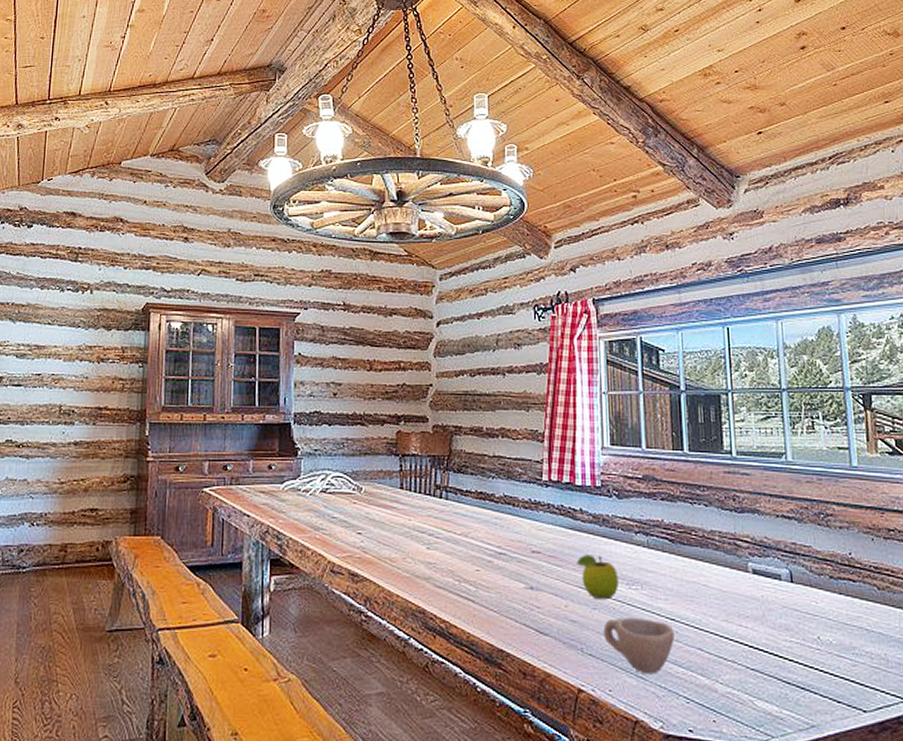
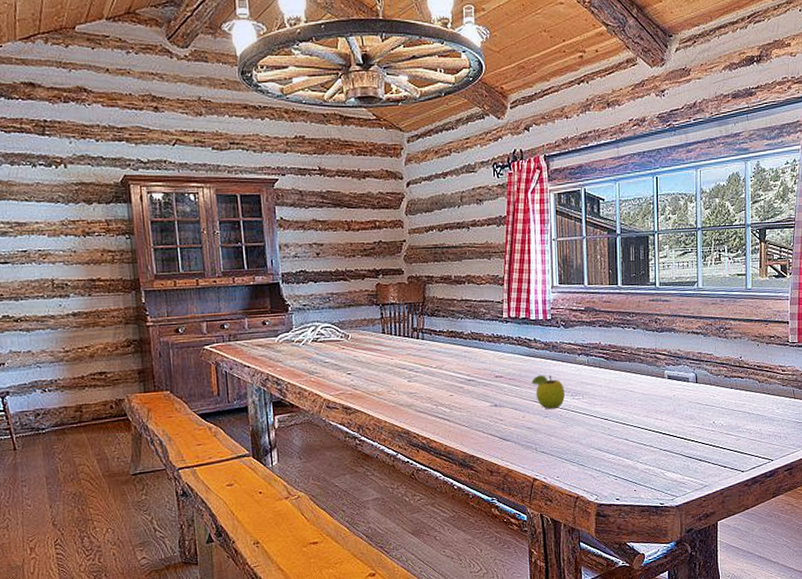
cup: present [603,618,674,675] -> none [553,420,607,462]

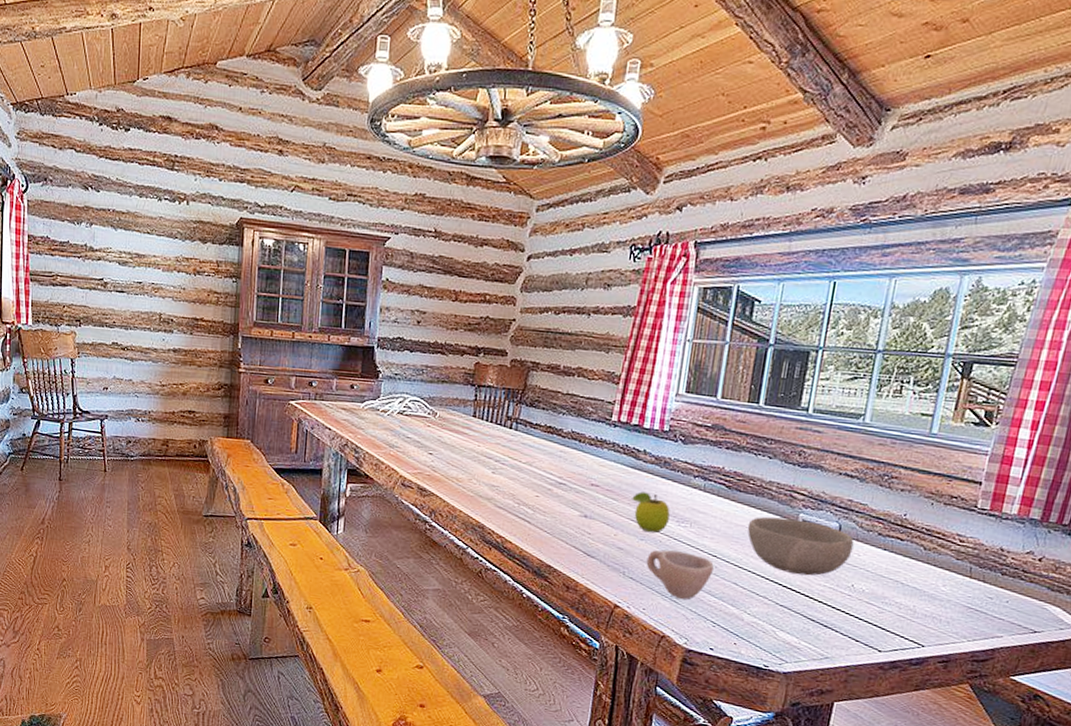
cup: none [553,420,607,462] -> present [646,550,714,600]
bowl: none [627,375,709,422] -> present [747,516,855,576]

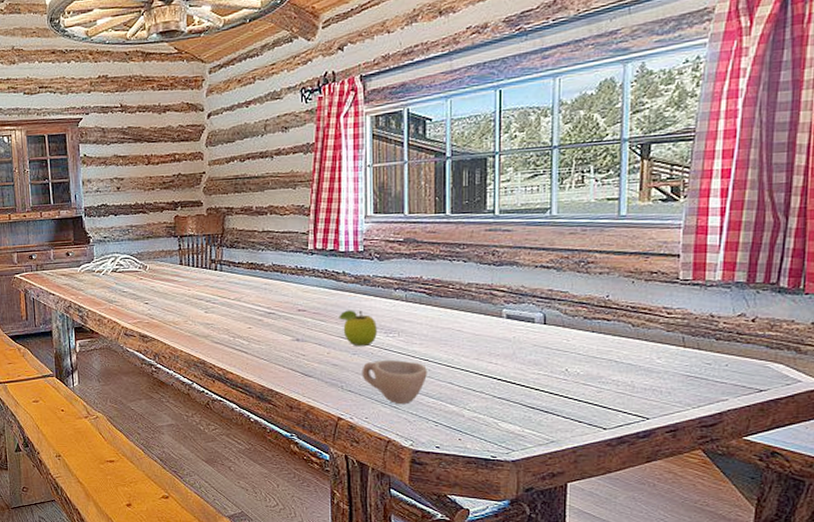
bowl: present [747,516,855,576] -> none [453,315,561,367]

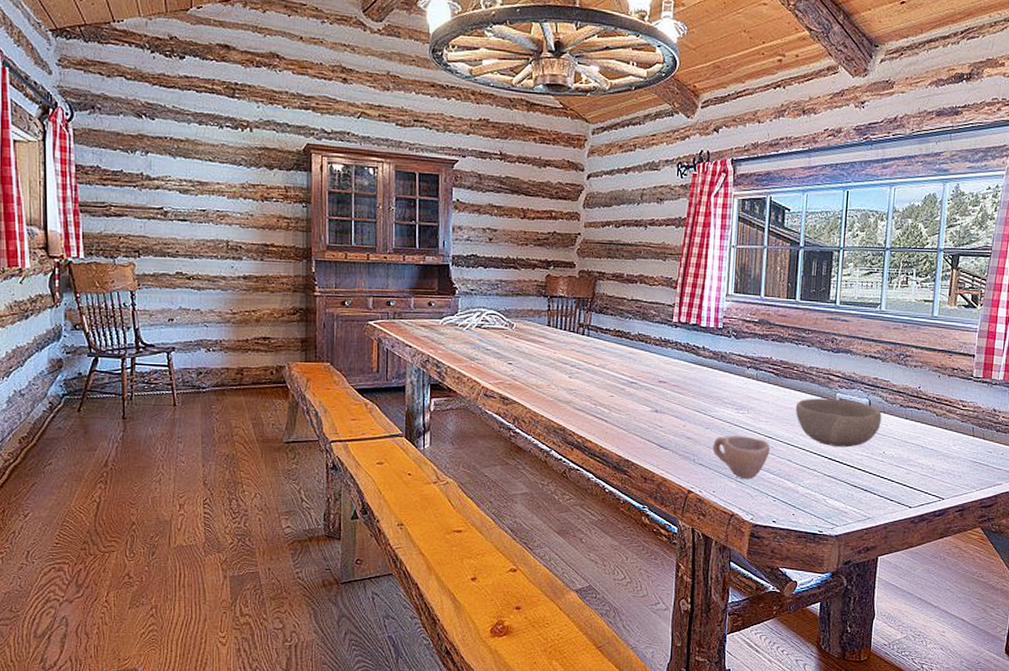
fruit: present [339,310,377,347] -> none [696,384,729,422]
bowl: none [453,315,561,367] -> present [795,398,882,448]

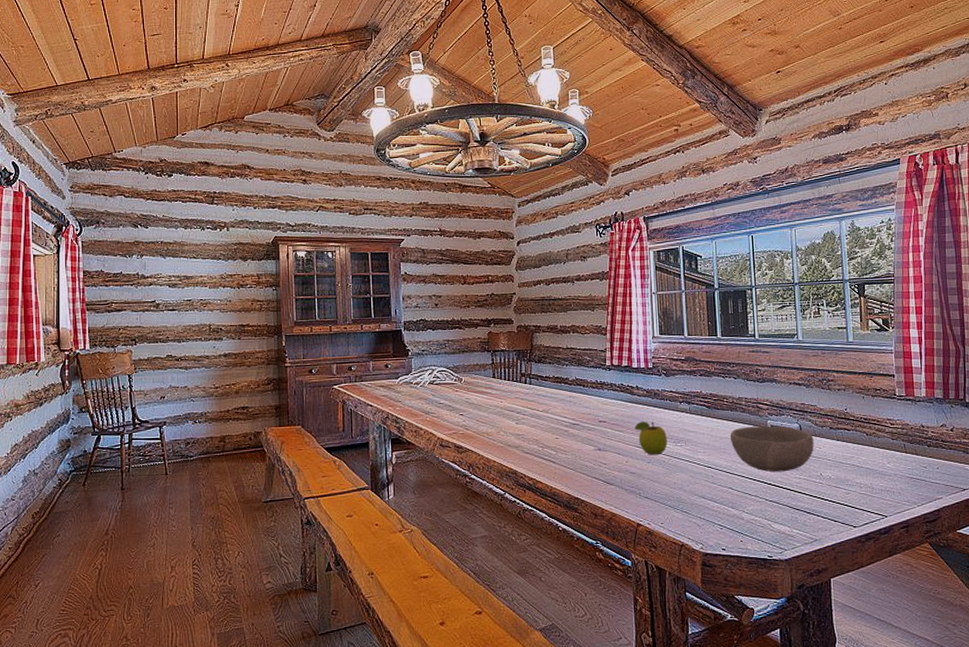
fruit: none [696,384,729,422] -> present [634,421,667,455]
cup: present [712,436,770,480] -> none [656,467,711,510]

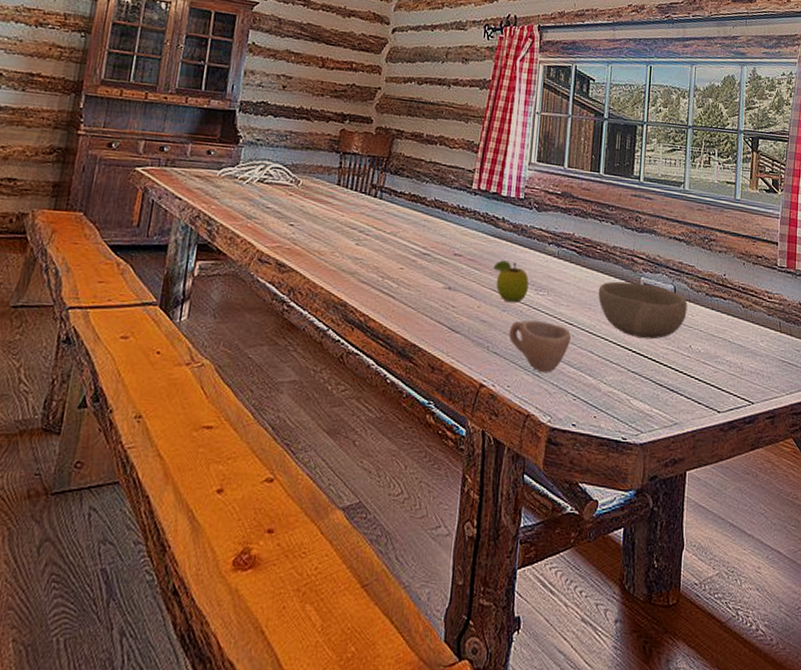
cup: none [656,467,711,510] -> present [509,320,571,373]

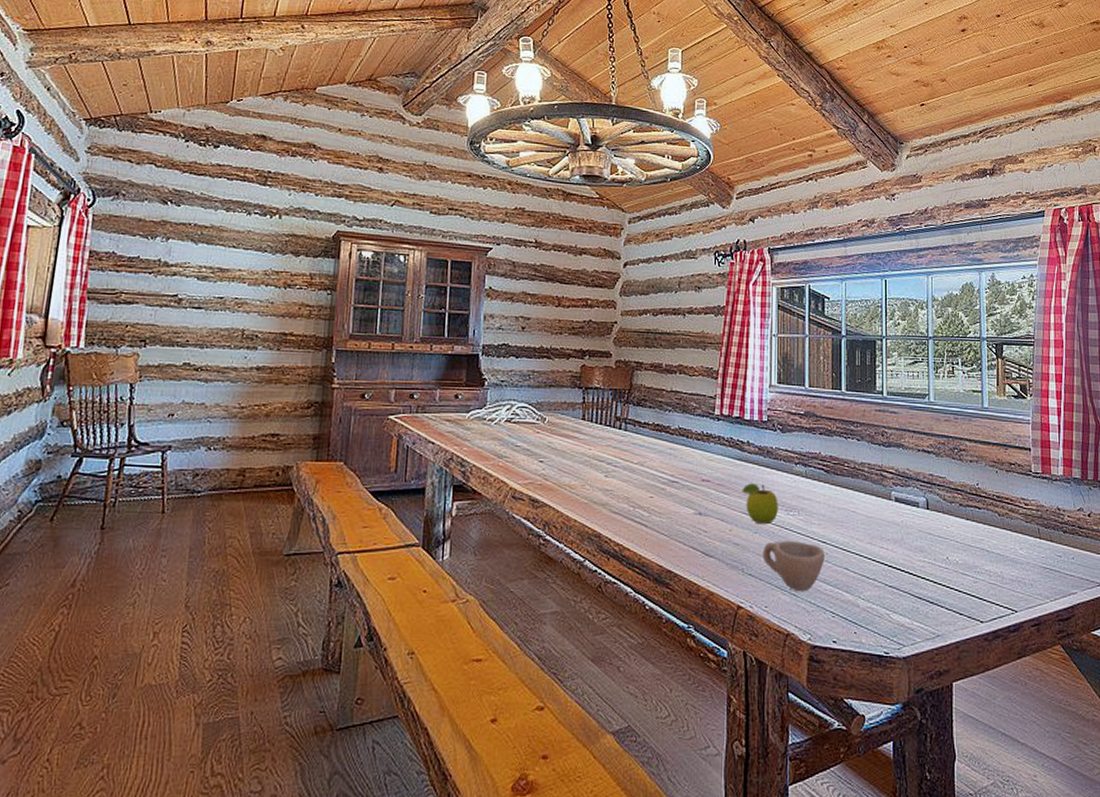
bowl: present [598,281,688,340] -> none [849,497,941,553]

